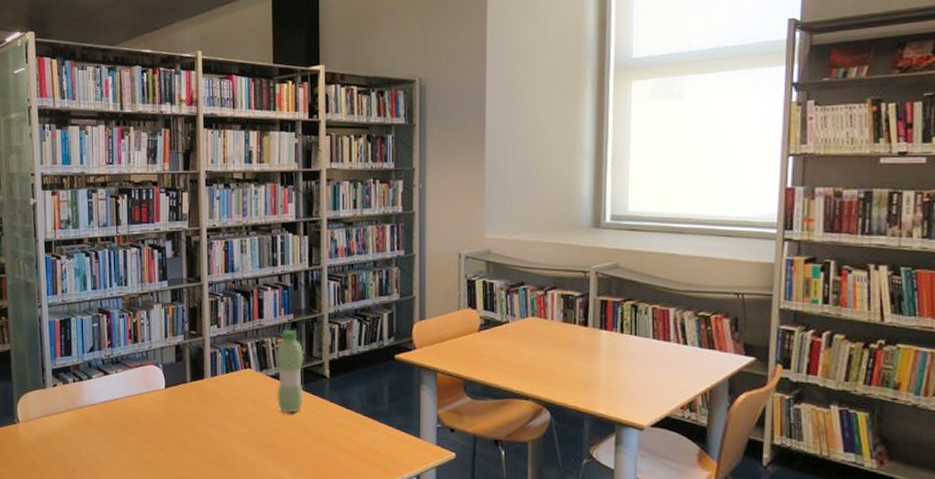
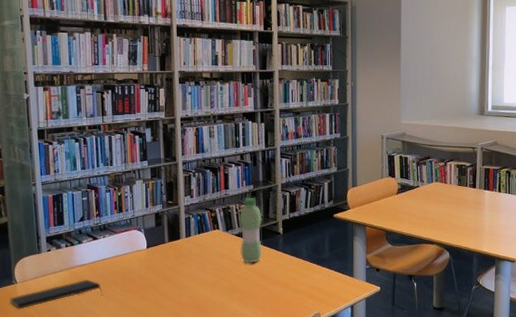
notepad: none [11,423,114,454] -> present [9,280,103,309]

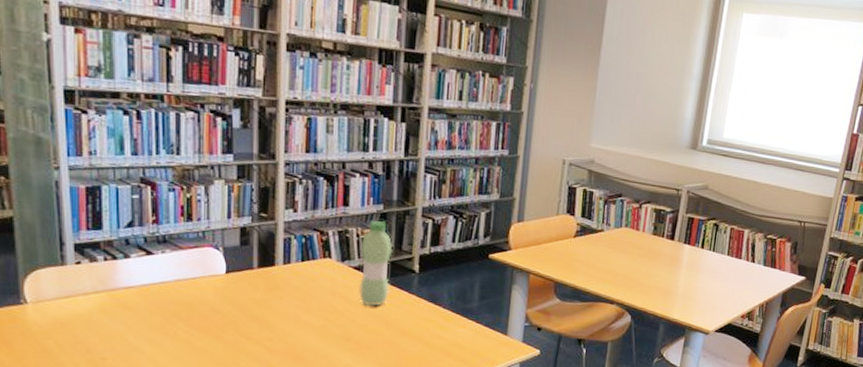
notepad: present [9,280,103,309] -> none [15,307,158,339]

